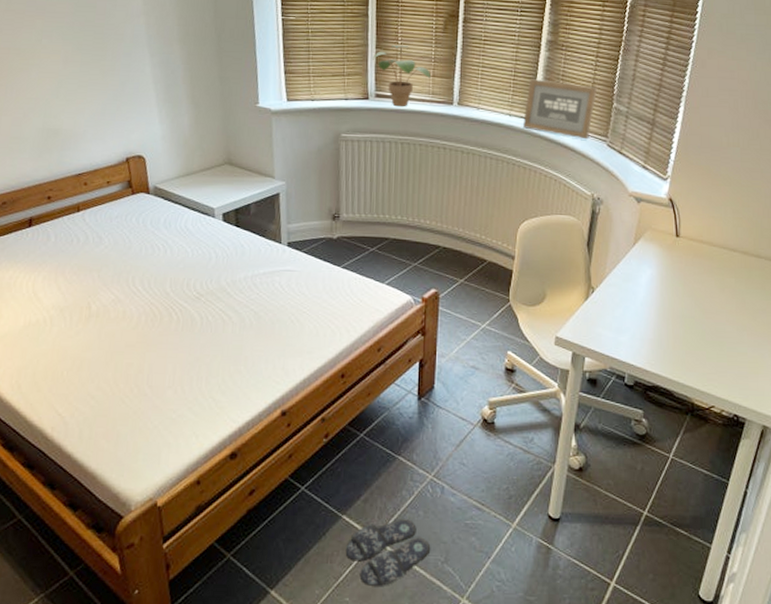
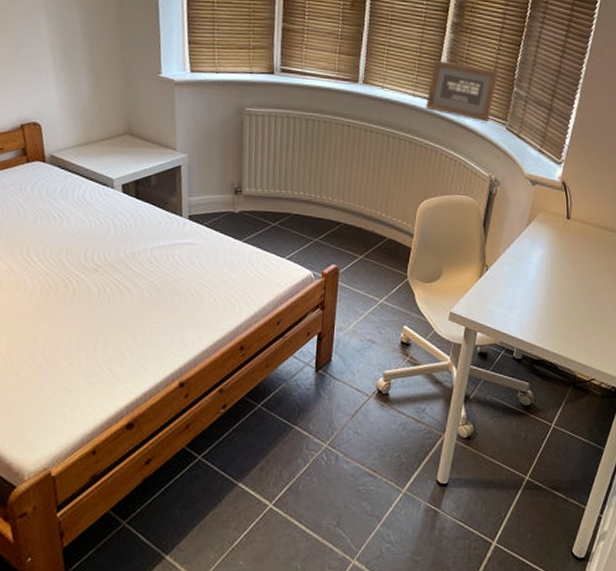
slippers: present [345,519,431,586] -> none [240,486,324,550]
potted plant: present [373,45,431,107] -> none [279,20,337,83]

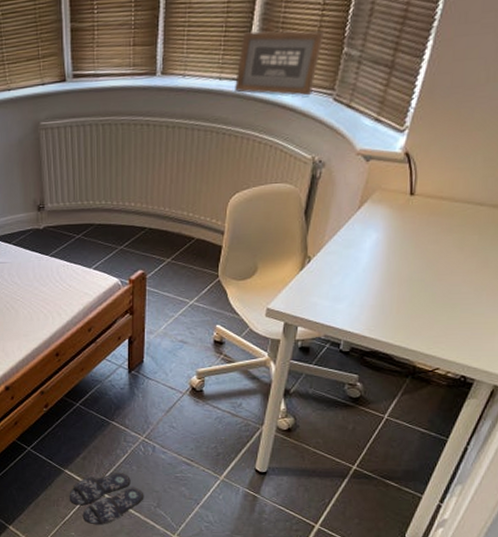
slippers: none [240,486,324,550] -> present [69,473,144,525]

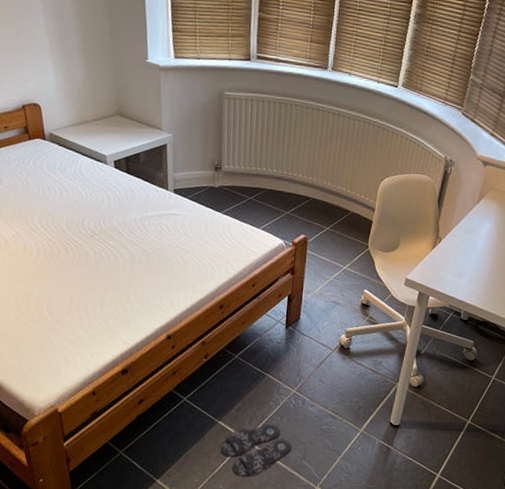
picture frame: present [235,31,325,96] -> none [389,49,458,108]

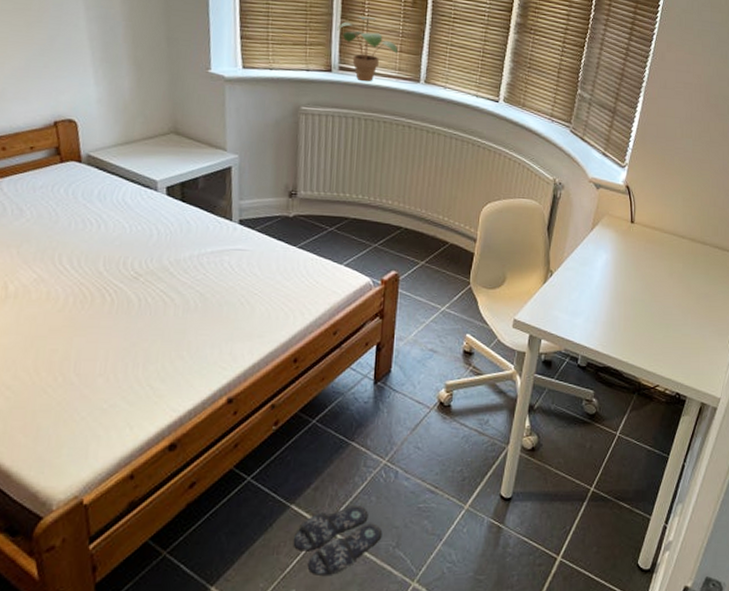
potted plant: none [255,10,308,70] -> present [337,16,398,82]

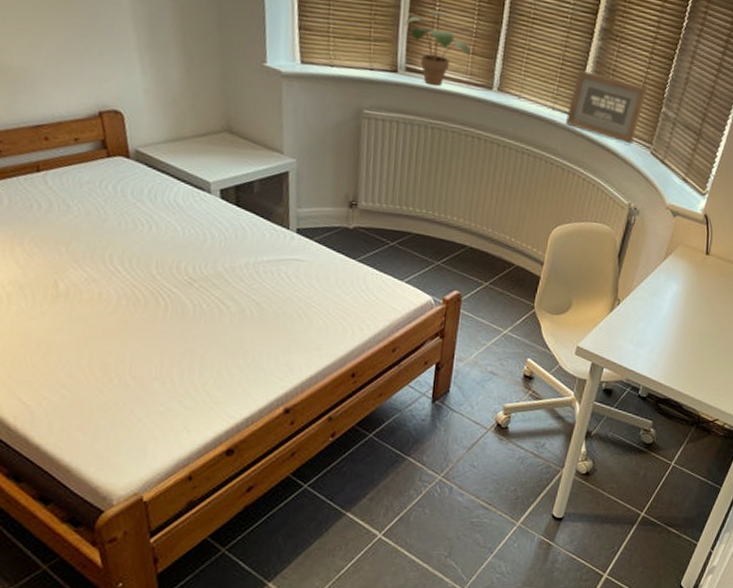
slippers: present [293,506,383,575] -> none [348,517,435,578]
picture frame: none [489,61,563,125] -> present [566,70,648,145]

